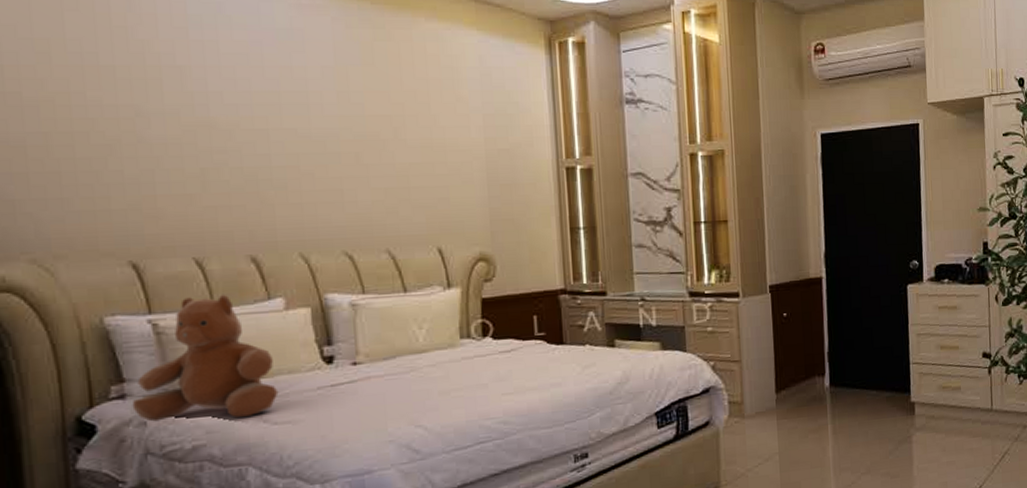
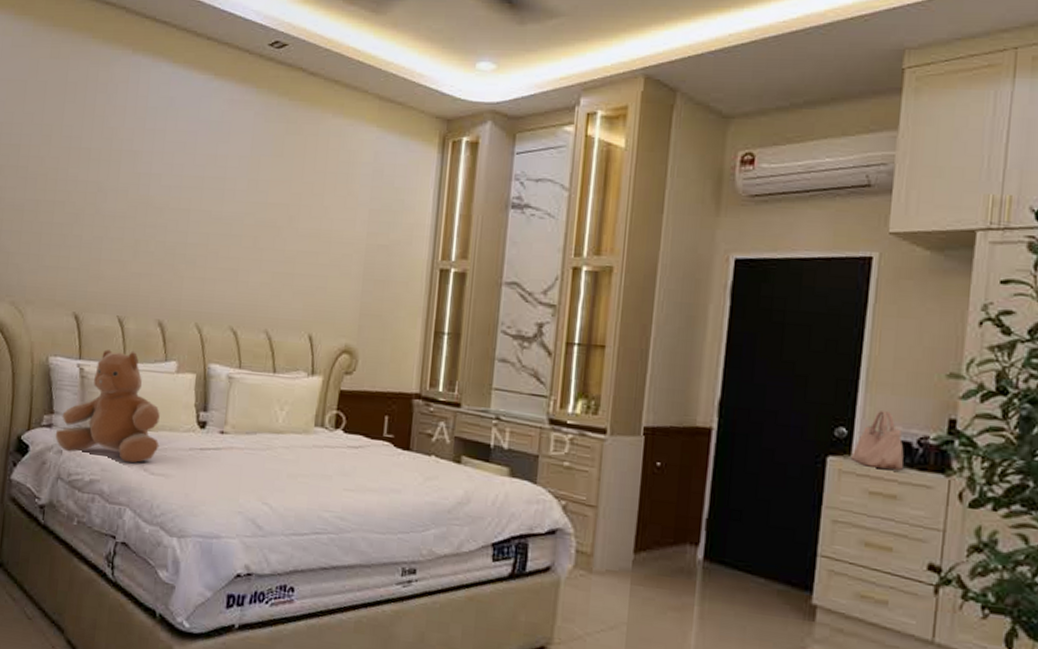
handbag: none [923,243,958,289] -> present [850,411,904,472]

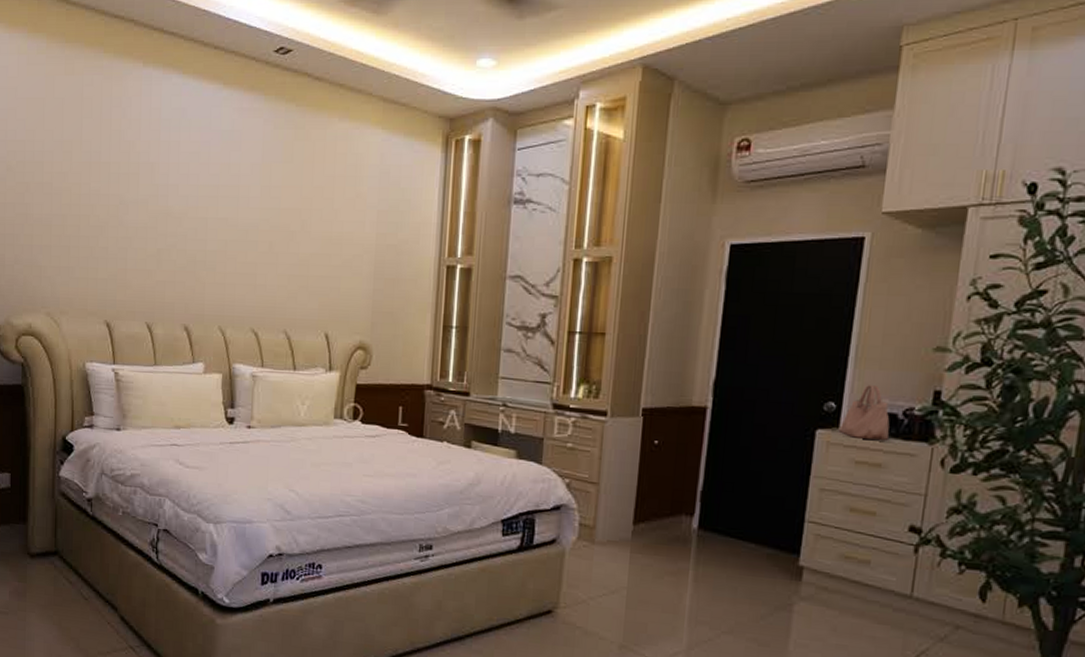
teddy bear: present [55,349,160,463] -> none [96,354,192,457]

